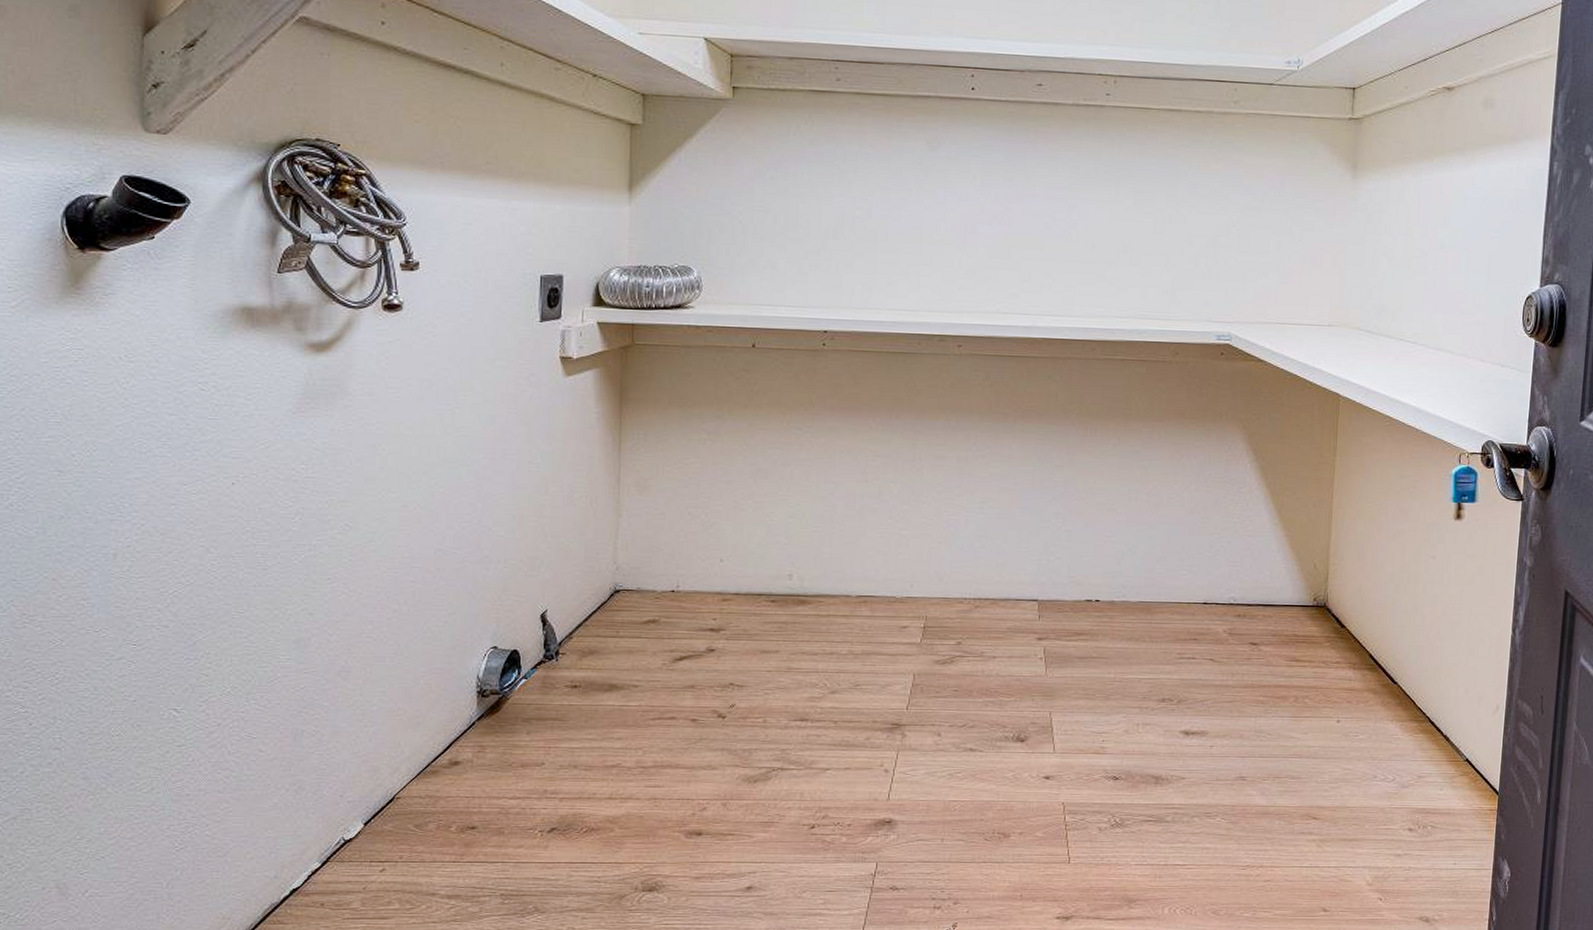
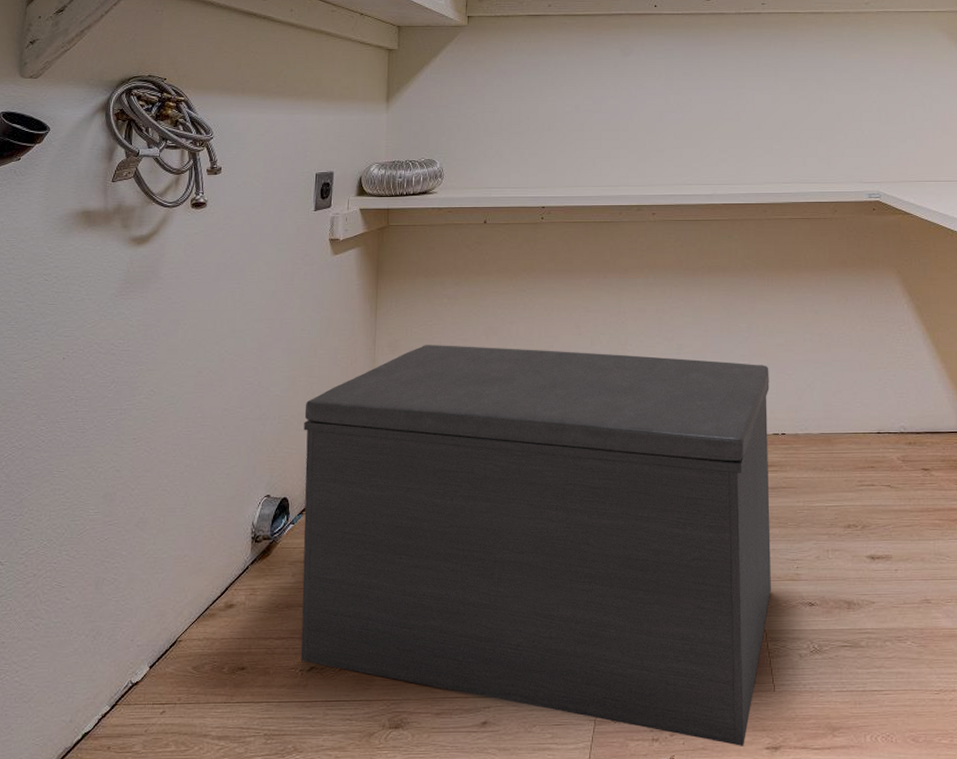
bench: none [535,486,1086,917] -> present [301,345,771,747]

